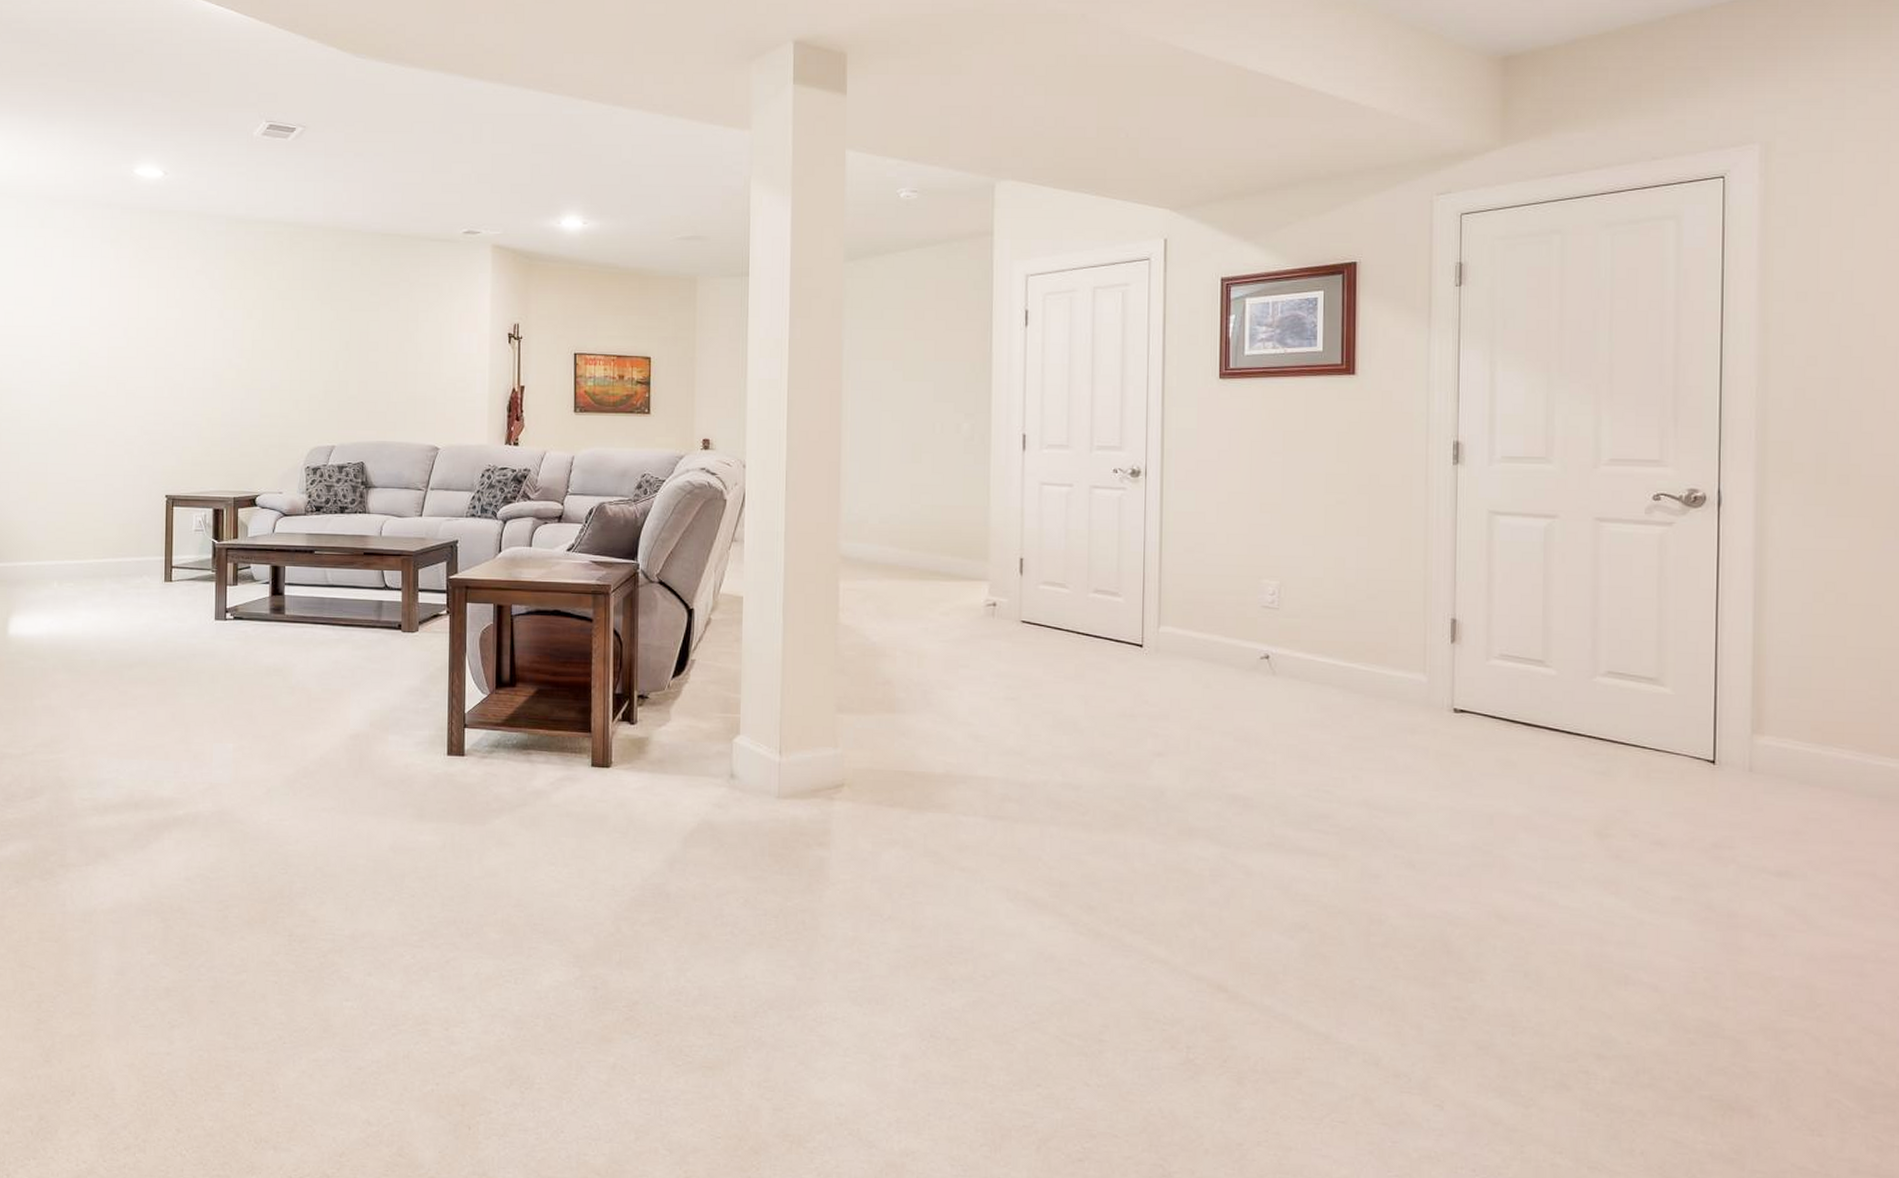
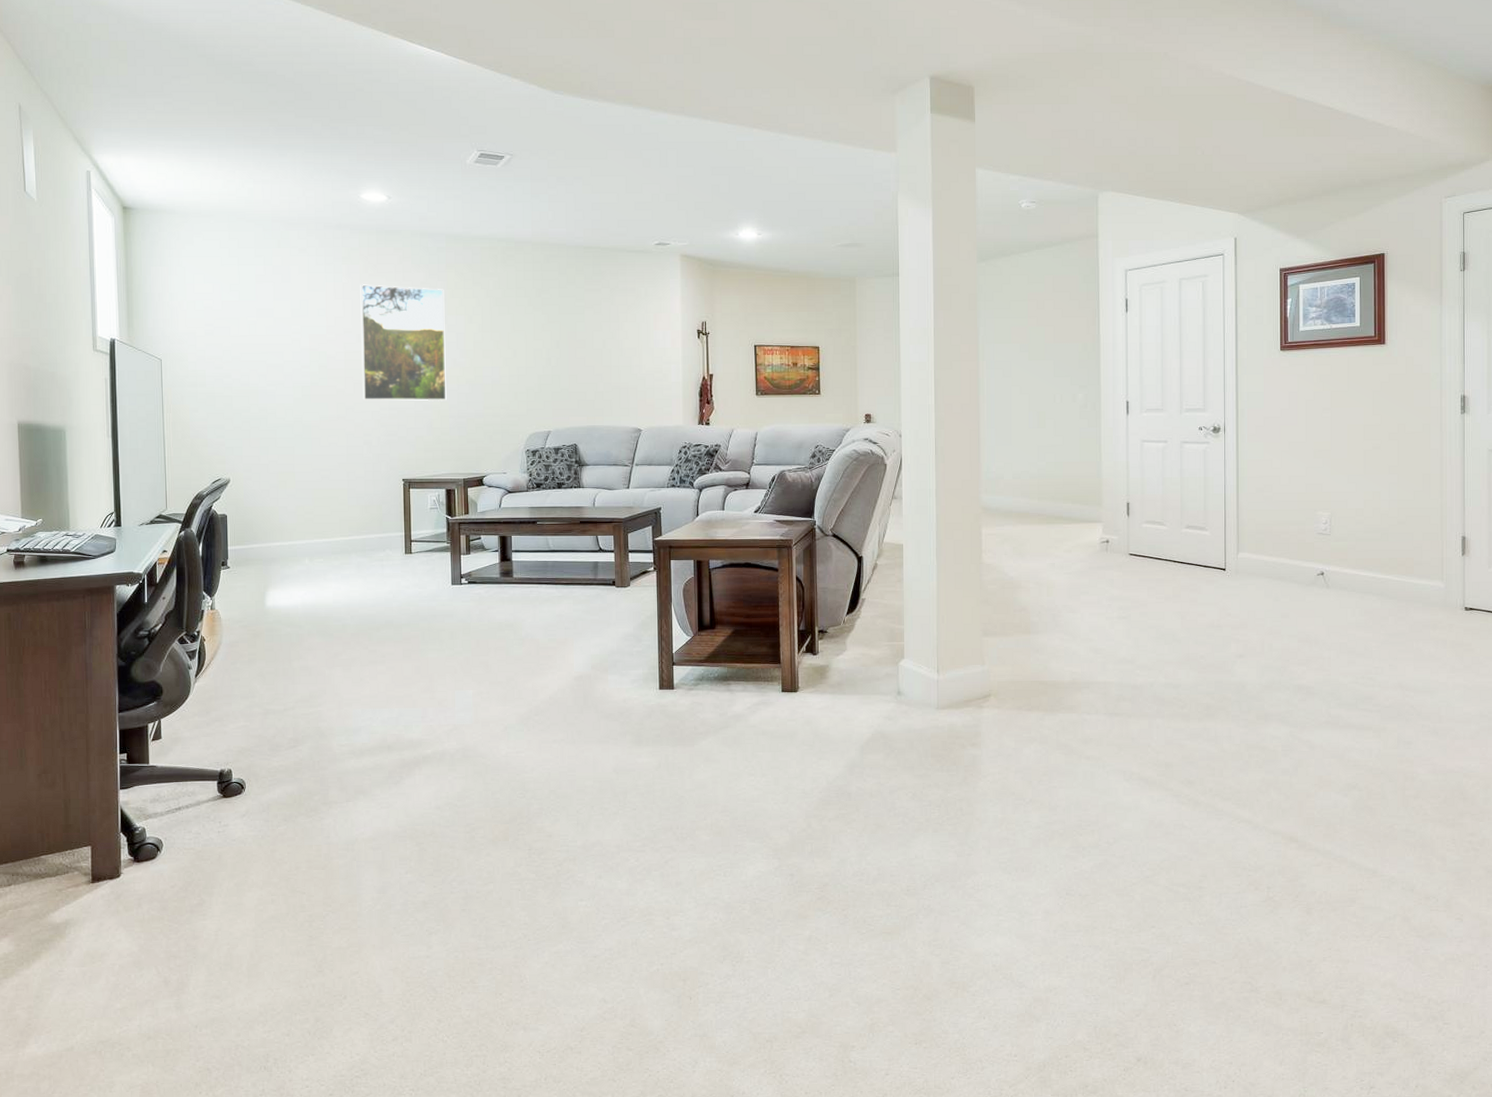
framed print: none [125,271,222,408] -> present [360,284,447,402]

